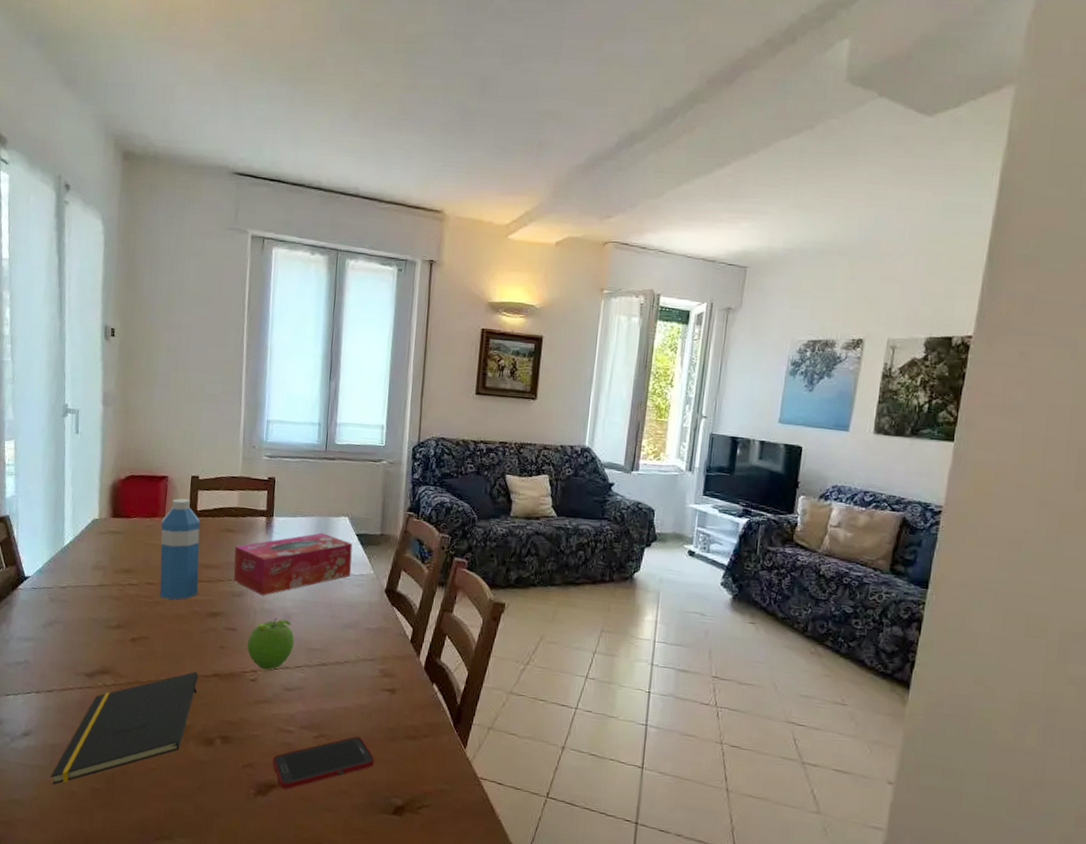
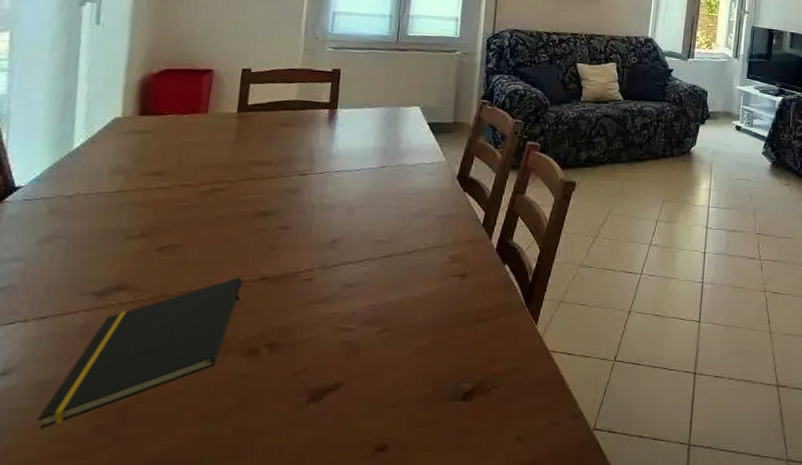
water bottle: present [159,498,200,600] -> none [197,93,251,201]
tissue box: present [233,533,353,596] -> none [289,123,424,190]
fruit: present [247,618,294,670] -> none [302,212,358,267]
cell phone: present [272,736,375,789] -> none [328,326,444,391]

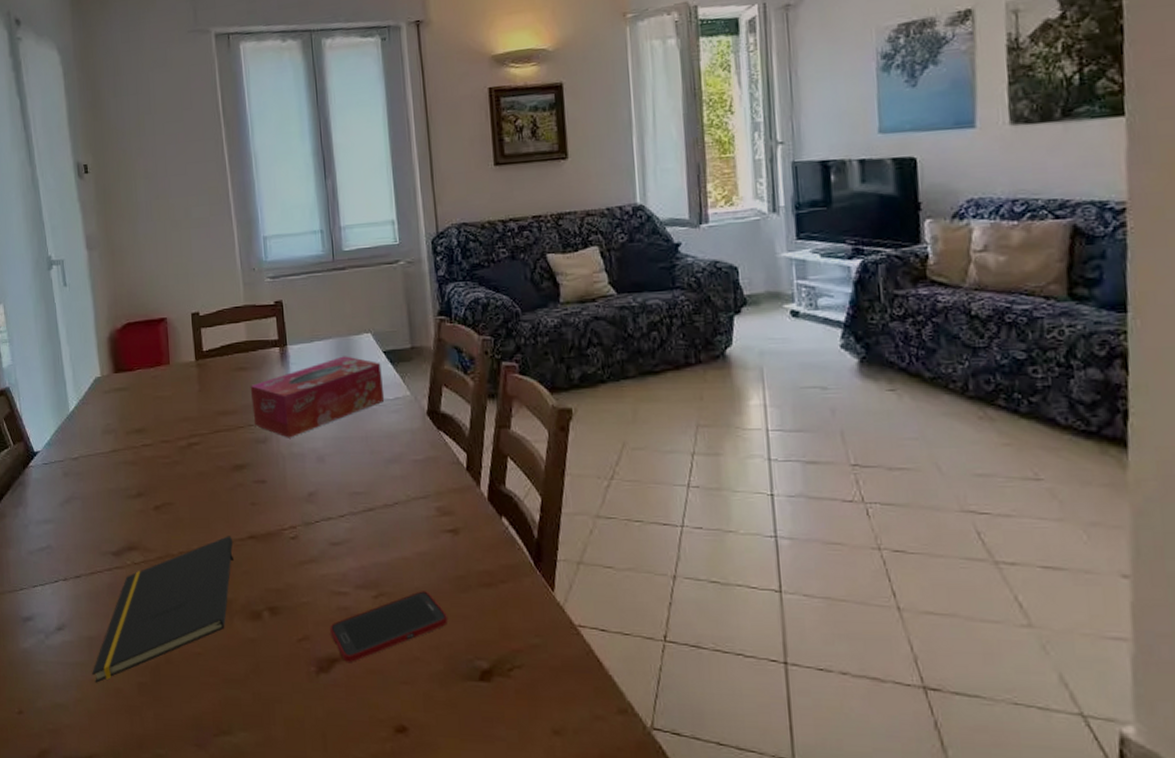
tissue box: none [289,123,424,190] -> present [250,356,385,438]
cell phone: none [328,326,444,391] -> present [330,591,449,662]

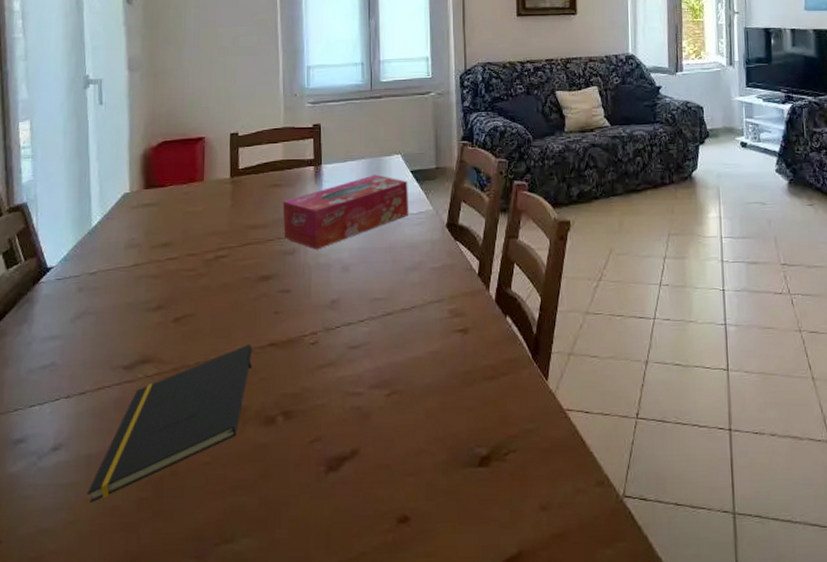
cell phone: present [330,591,449,662] -> none [342,387,454,459]

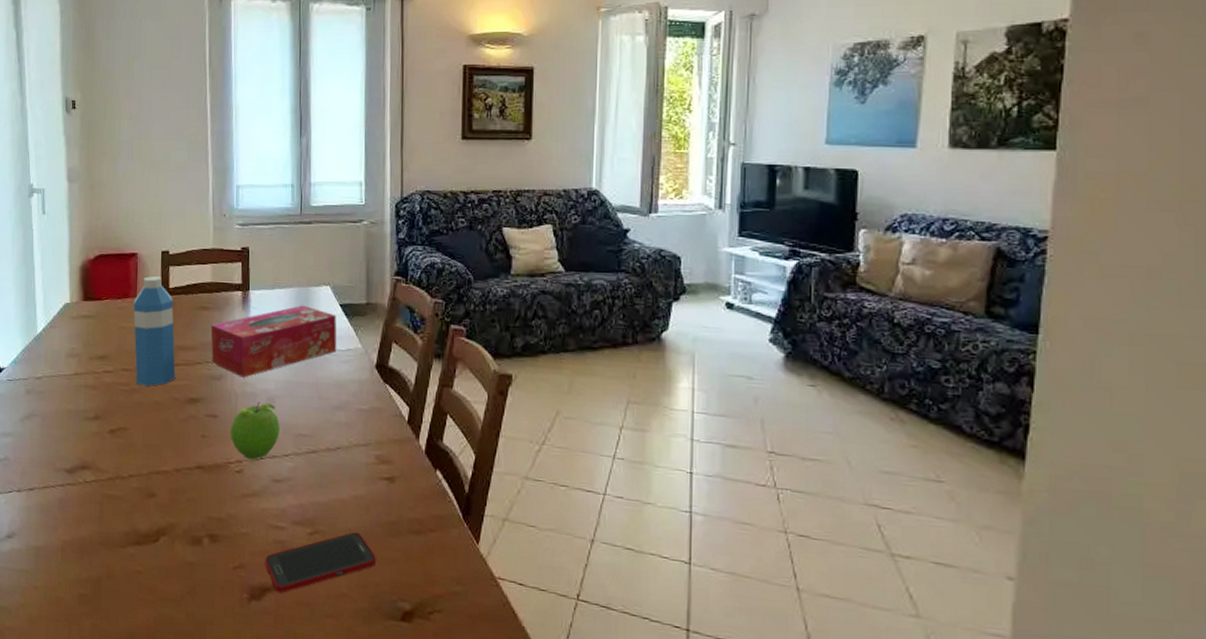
notepad: present [87,344,253,503] -> none [36,464,182,591]
water bottle: none [200,159,246,269] -> present [133,276,176,386]
fruit: none [304,271,355,330] -> present [230,401,280,460]
cell phone: none [342,387,454,459] -> present [265,532,377,593]

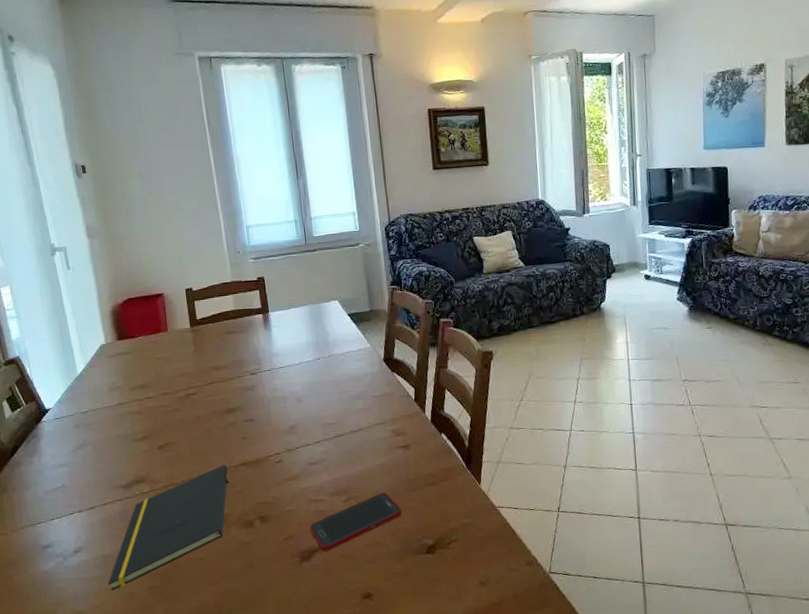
notepad: none [36,464,182,591] -> present [108,464,229,591]
water bottle: present [133,276,176,386] -> none [165,311,213,405]
tissue box: present [210,305,337,378] -> none [238,319,350,385]
fruit: present [230,401,280,460] -> none [266,402,310,451]

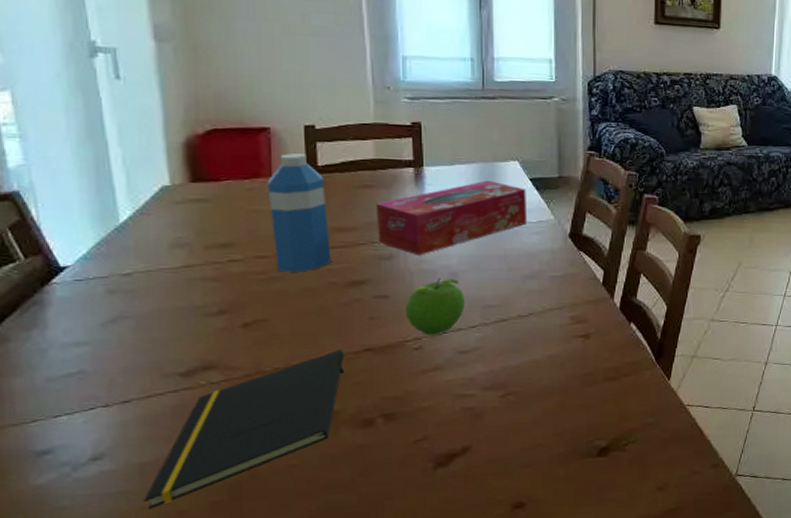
water bottle: none [165,311,213,405] -> present [267,153,332,272]
tissue box: none [238,319,350,385] -> present [375,180,528,255]
fruit: none [266,402,310,451] -> present [405,278,465,335]
cell phone: present [310,493,402,551] -> none [452,388,573,455]

